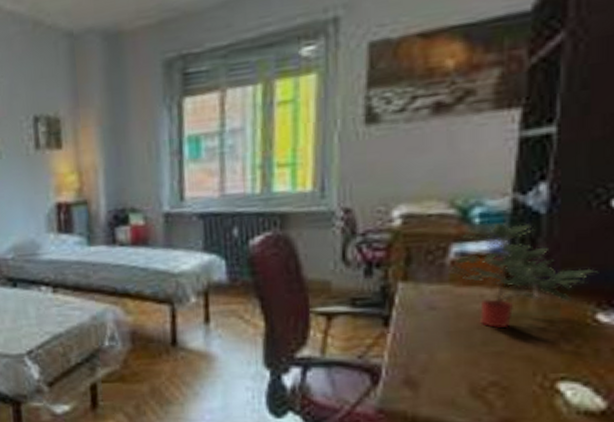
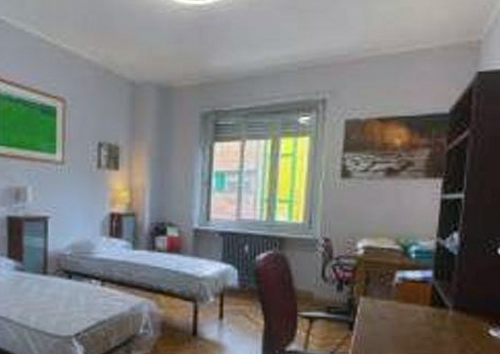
potted plant: present [447,222,599,329] -> none [393,258,491,337]

